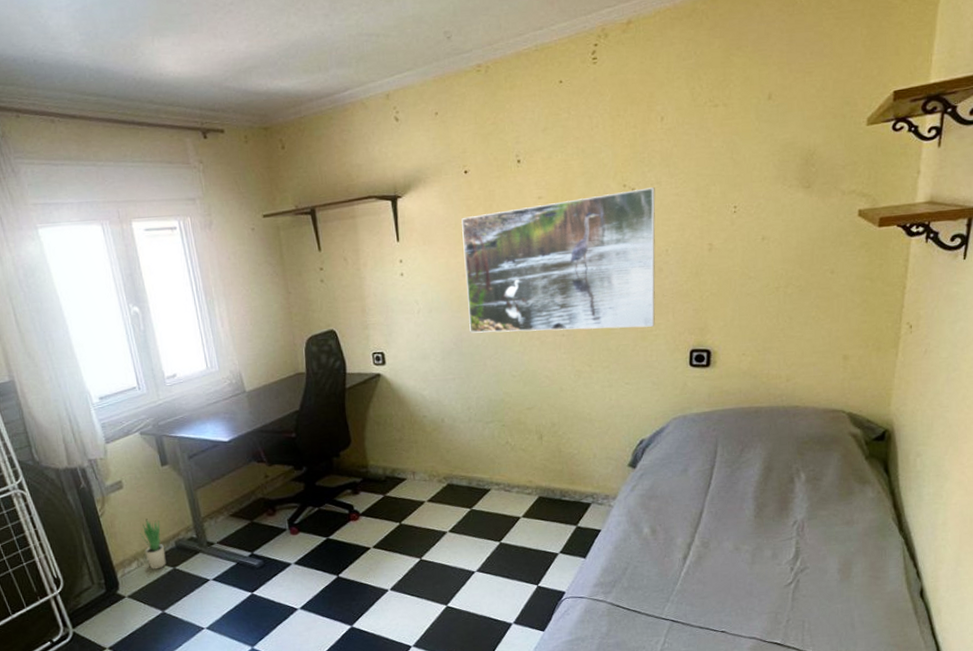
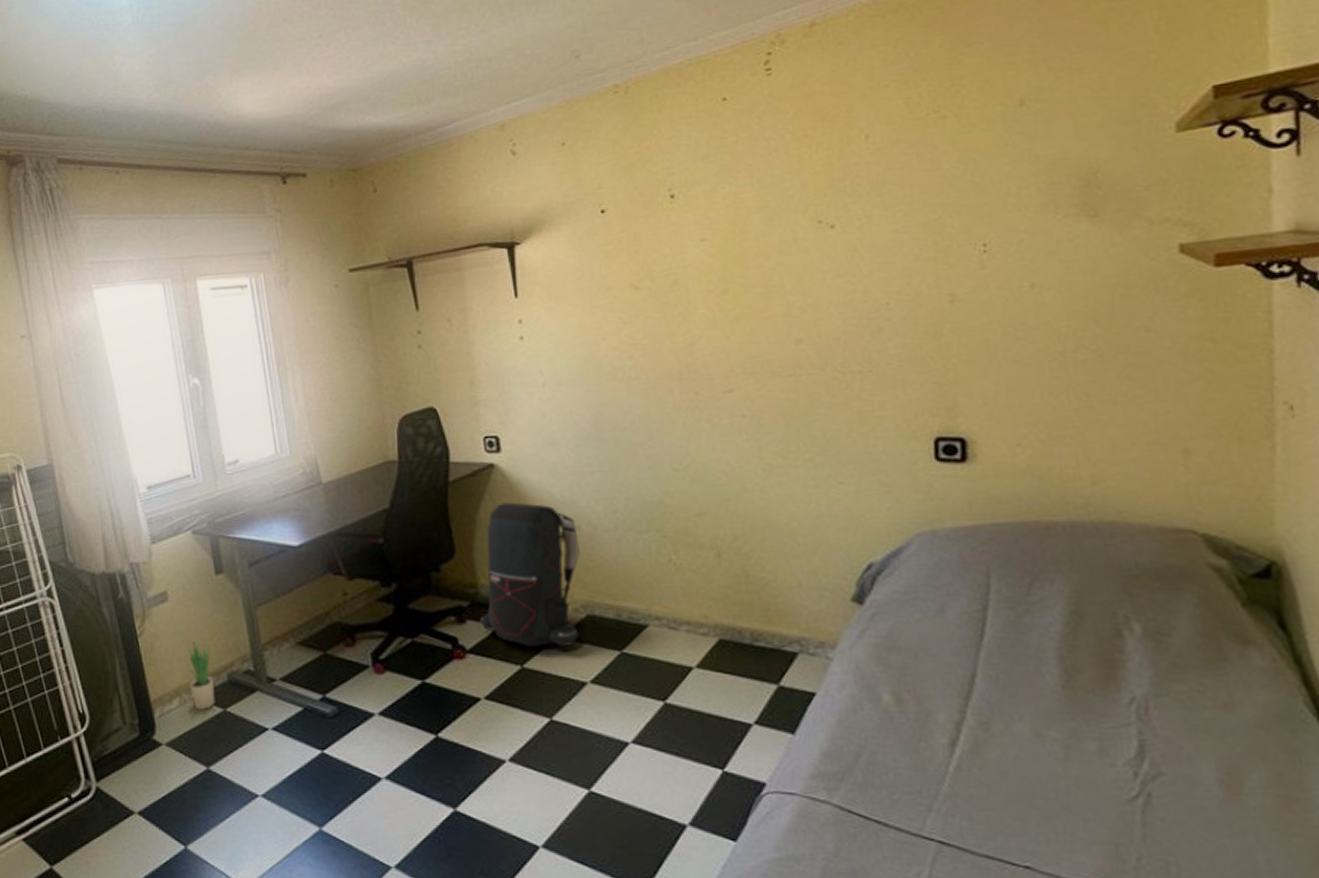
backpack: none [368,403,443,509] -> present [478,502,580,647]
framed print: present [461,187,656,333] -> none [598,223,878,413]

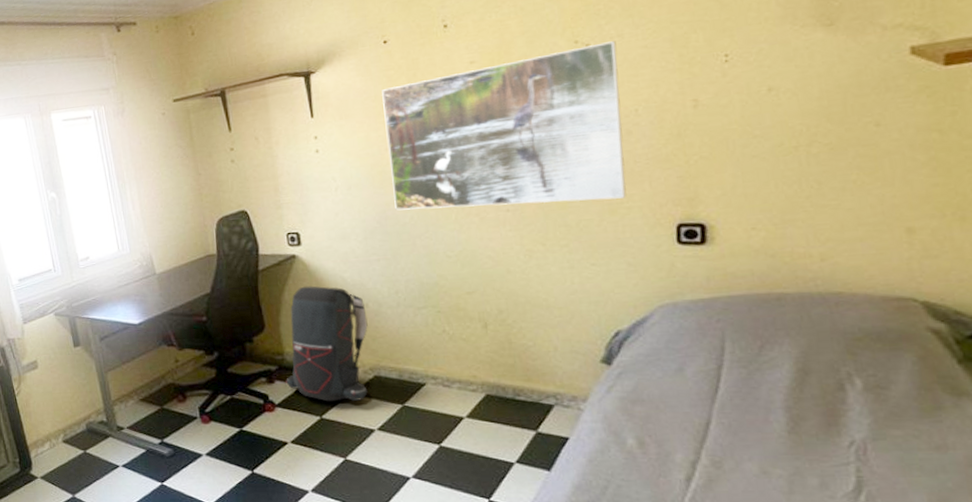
potted plant: present [185,642,215,710] -> none [53,399,77,452]
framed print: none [598,223,878,413] -> present [382,41,627,211]

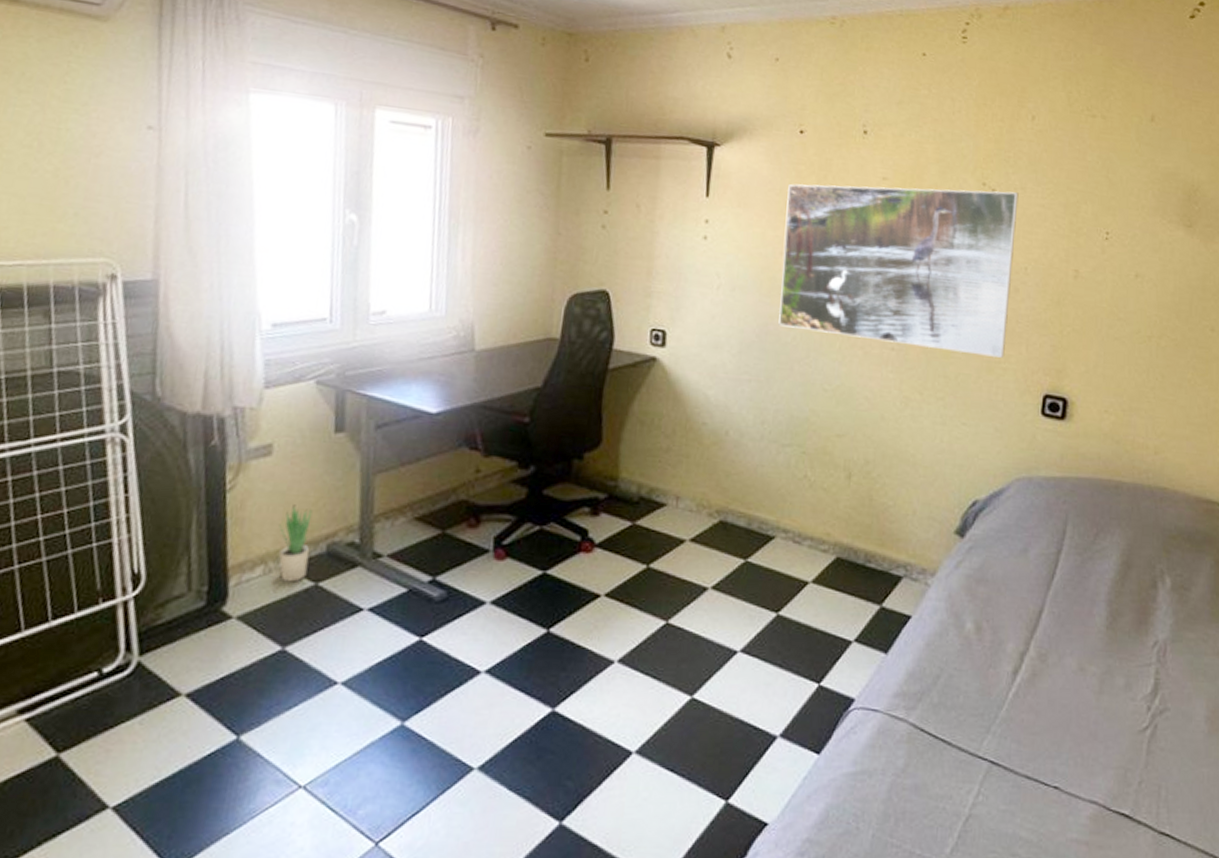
potted plant: none [53,399,77,452] -> present [278,504,313,582]
backpack: present [285,286,368,402] -> none [612,398,725,550]

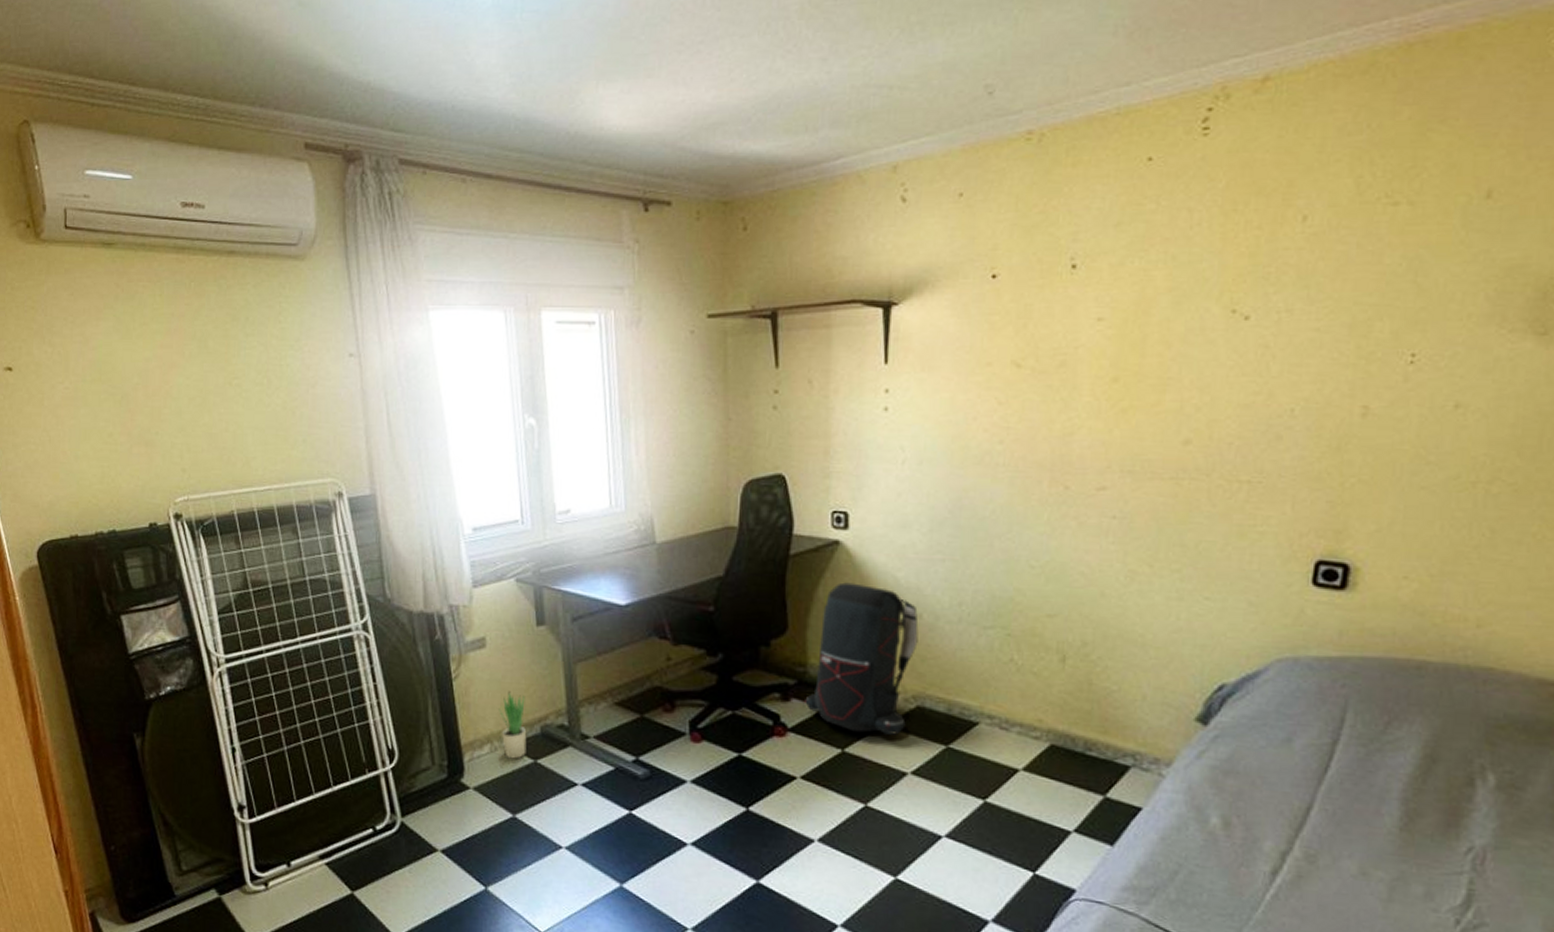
backpack: none [612,398,725,550] -> present [803,582,919,735]
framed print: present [778,184,1019,358] -> none [974,317,1283,520]

